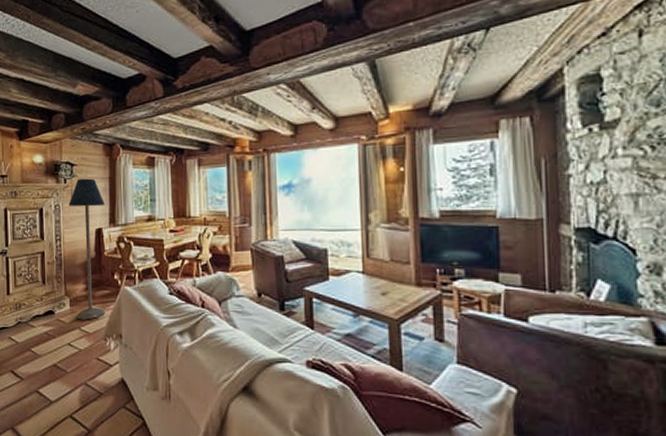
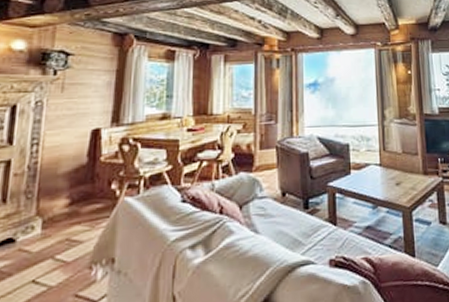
floor lamp: present [69,178,106,320] -> none [49,70,108,246]

